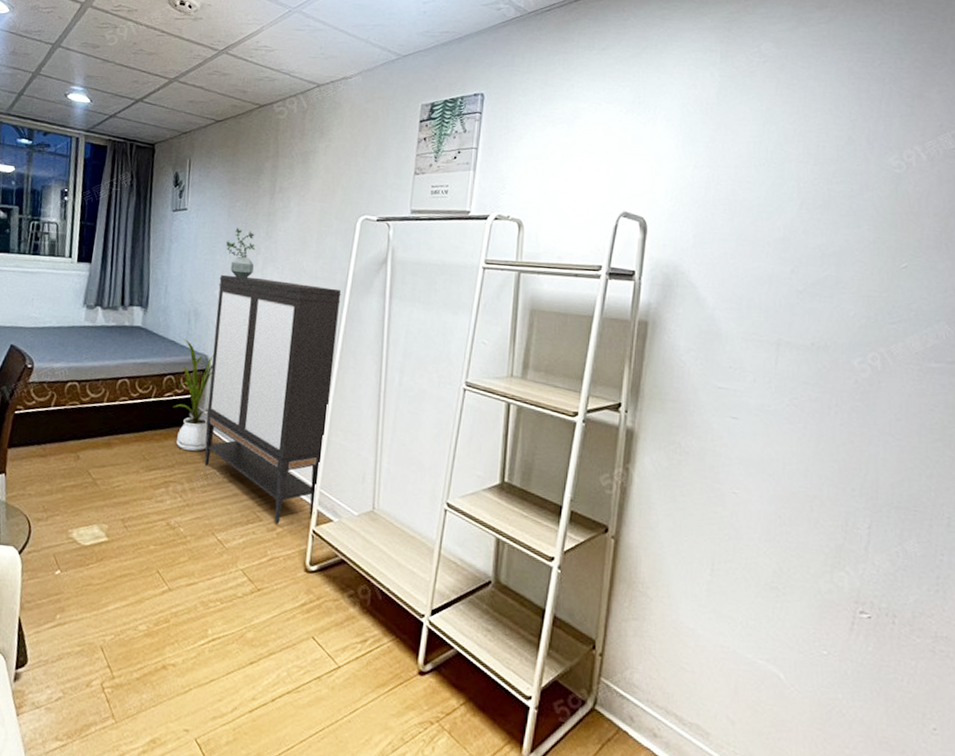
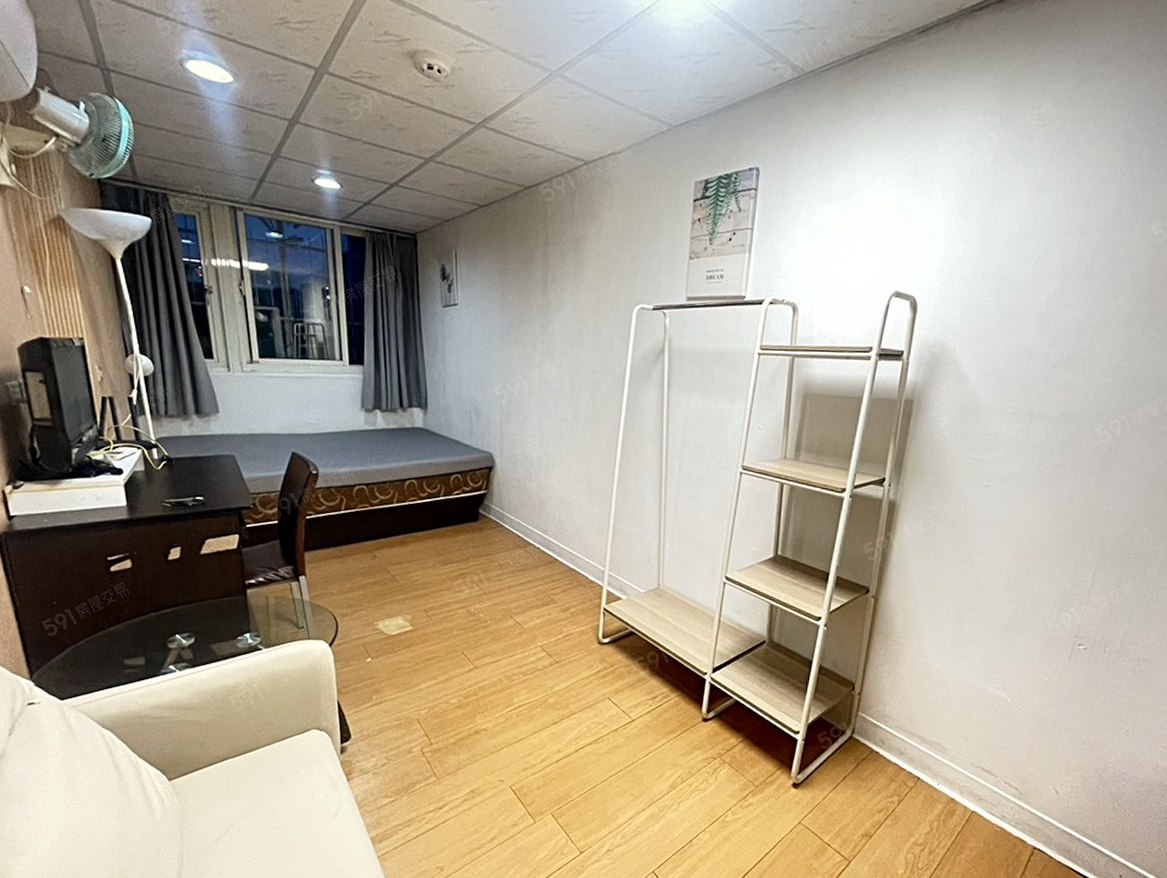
house plant: present [173,339,214,451] -> none [463,438,499,544]
storage cabinet: present [204,275,341,525] -> none [495,372,620,605]
potted plant: present [226,227,256,279] -> none [501,321,532,375]

